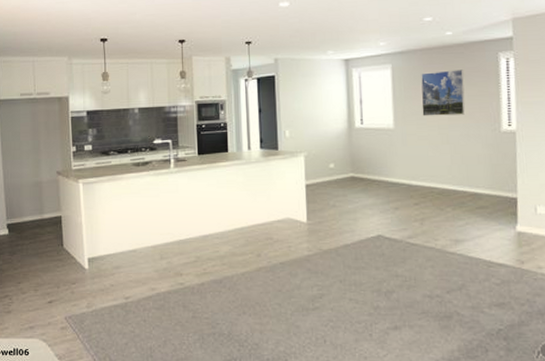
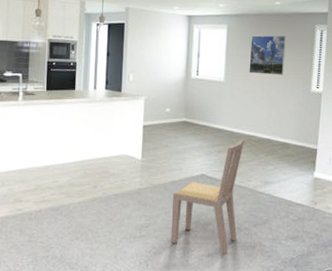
dining chair: none [346,192,428,327] -> present [170,139,244,255]

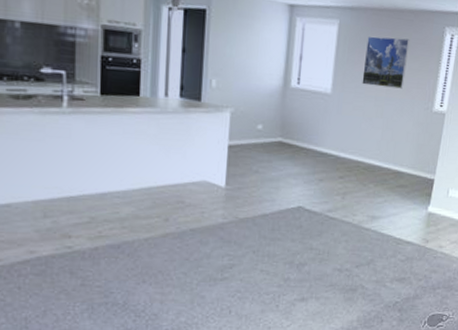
dining chair: present [170,139,244,255] -> none [258,165,351,299]

